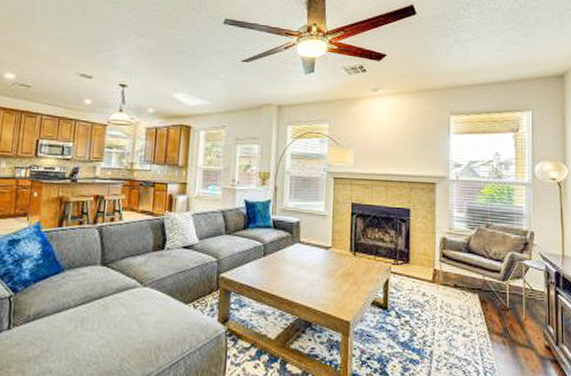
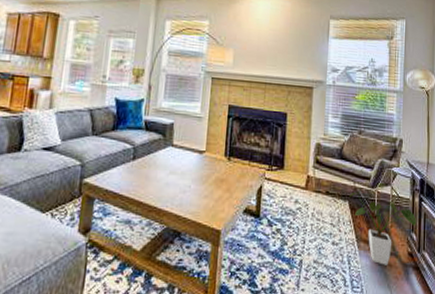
house plant: none [479,285,554,358] -> present [350,192,417,265]

